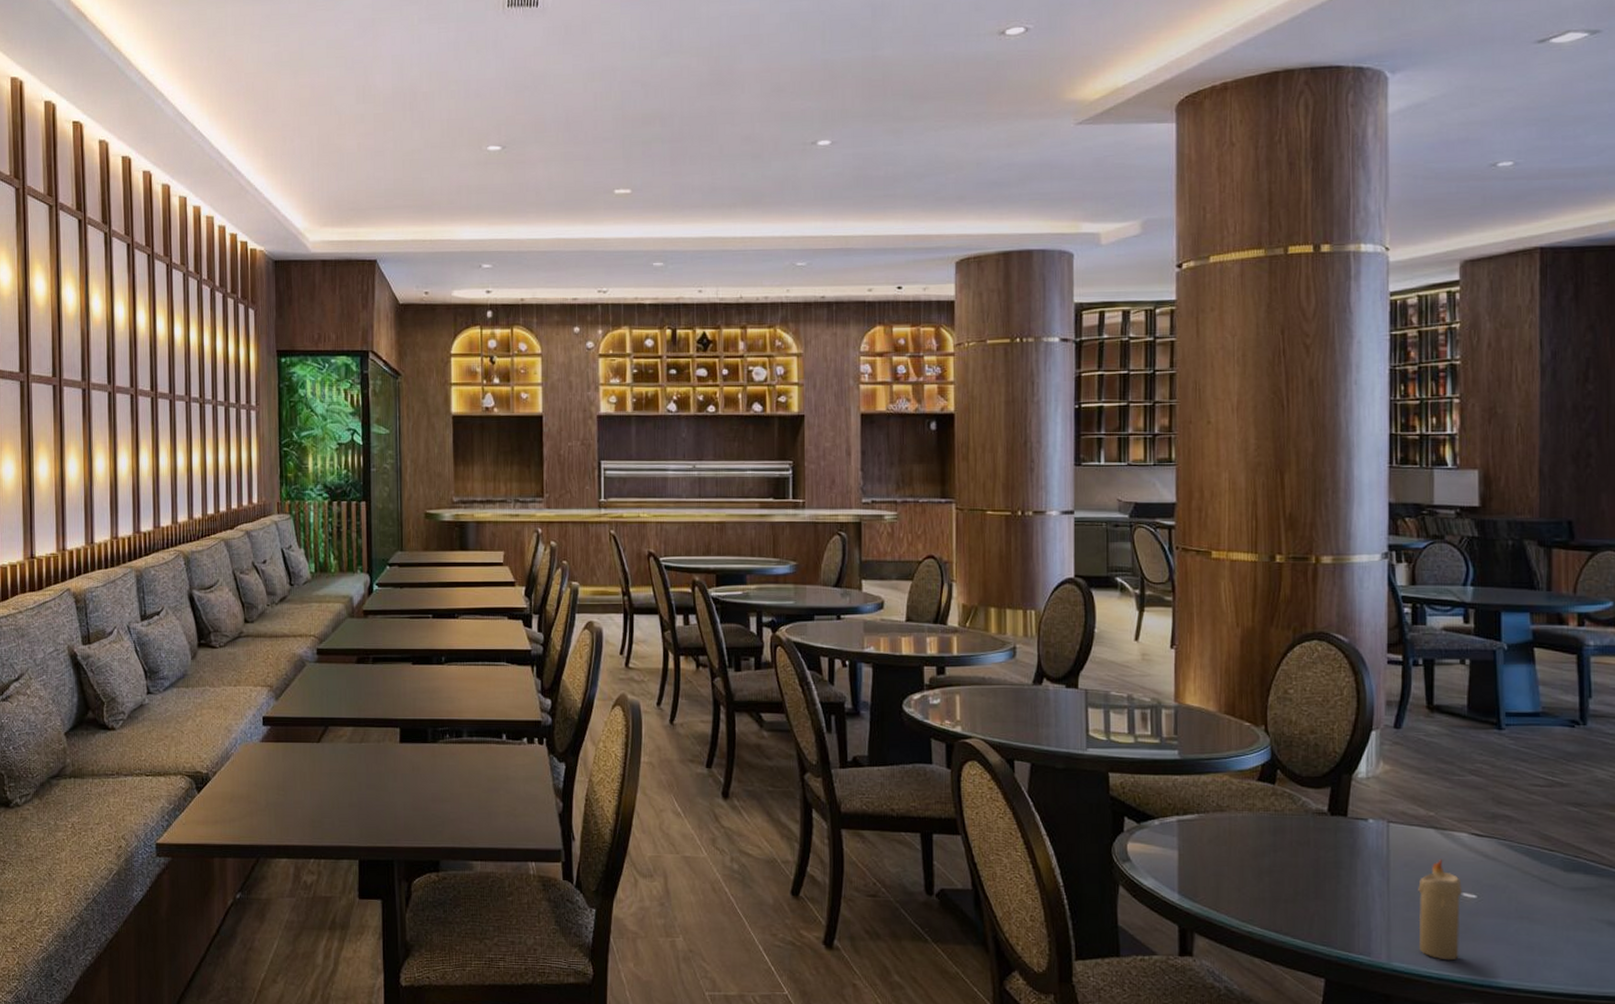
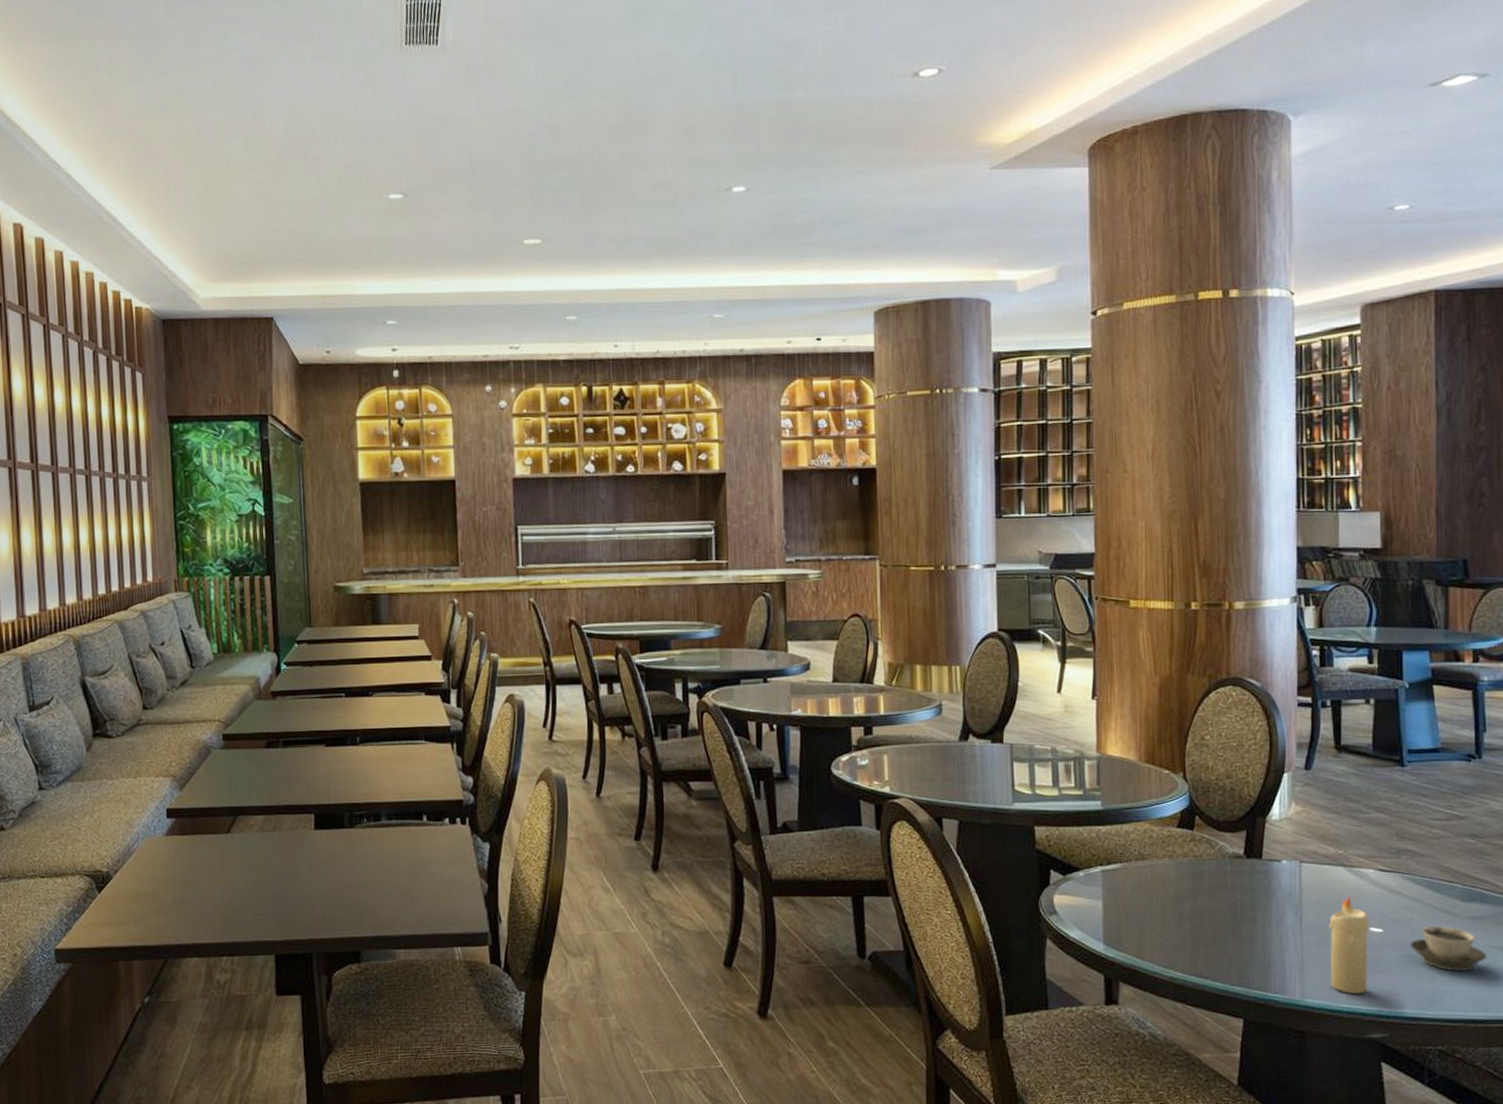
cup: none [1506,895,1590,944] -> present [1410,926,1486,972]

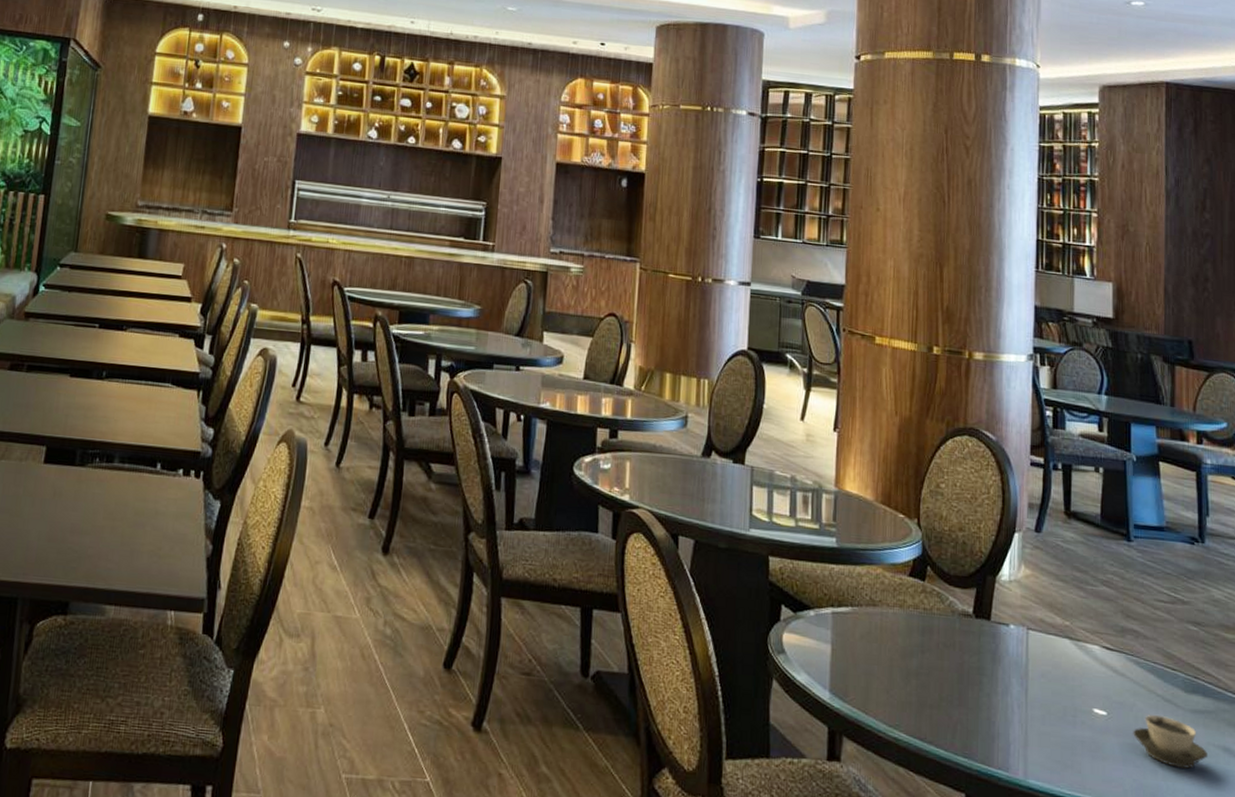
candle: present [1329,895,1369,994] -> none [1053,671,1093,781]

